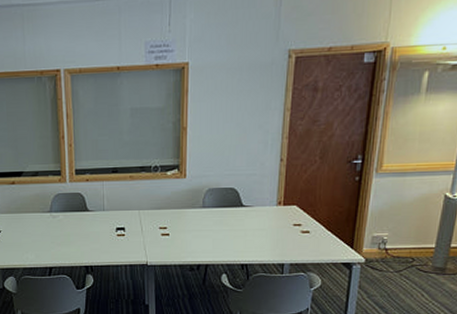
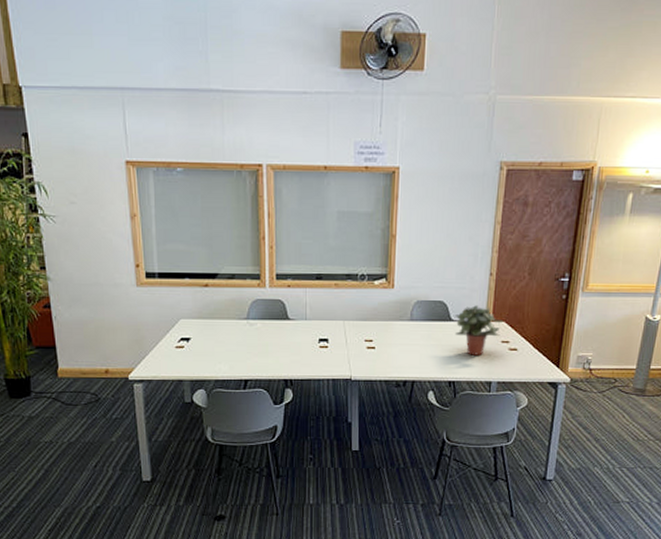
potted plant: none [245,190,296,239] -> present [454,305,504,356]

